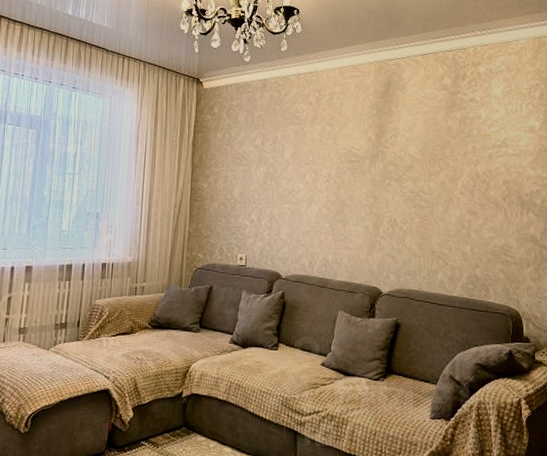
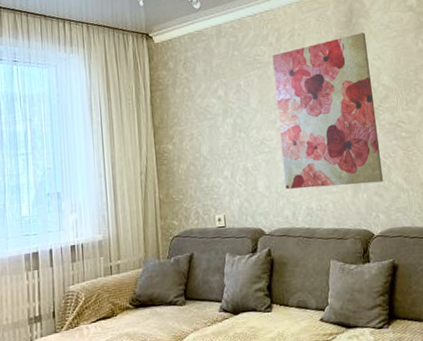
wall art: none [306,104,400,245] -> present [272,32,384,189]

